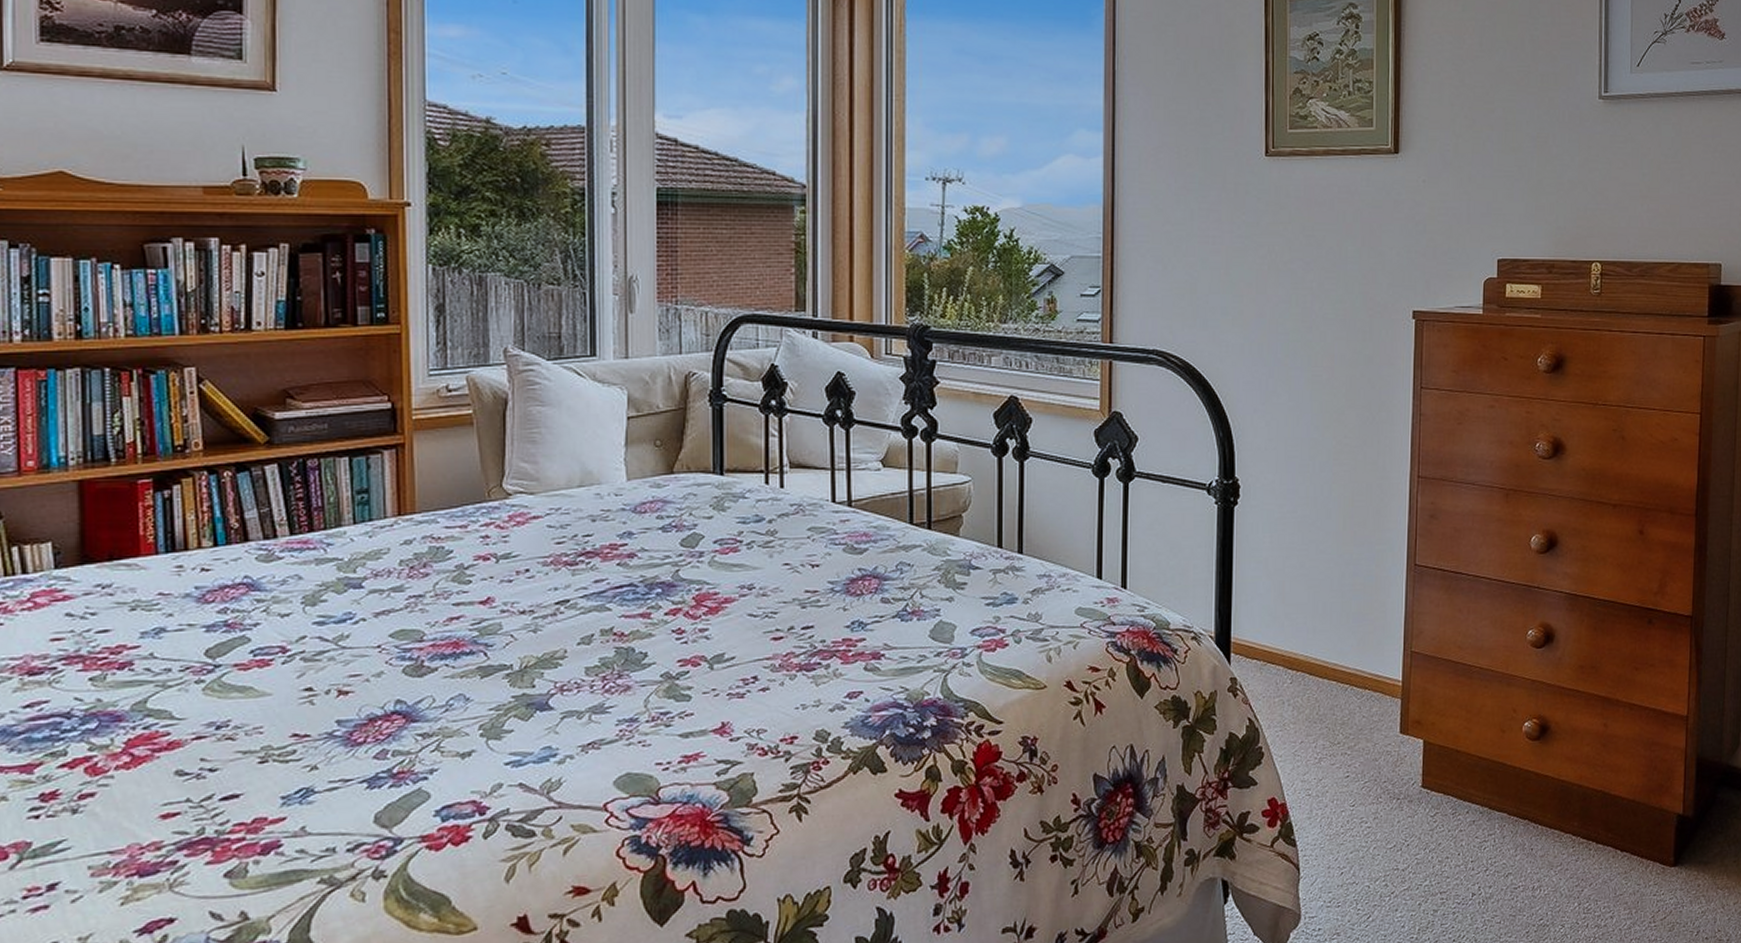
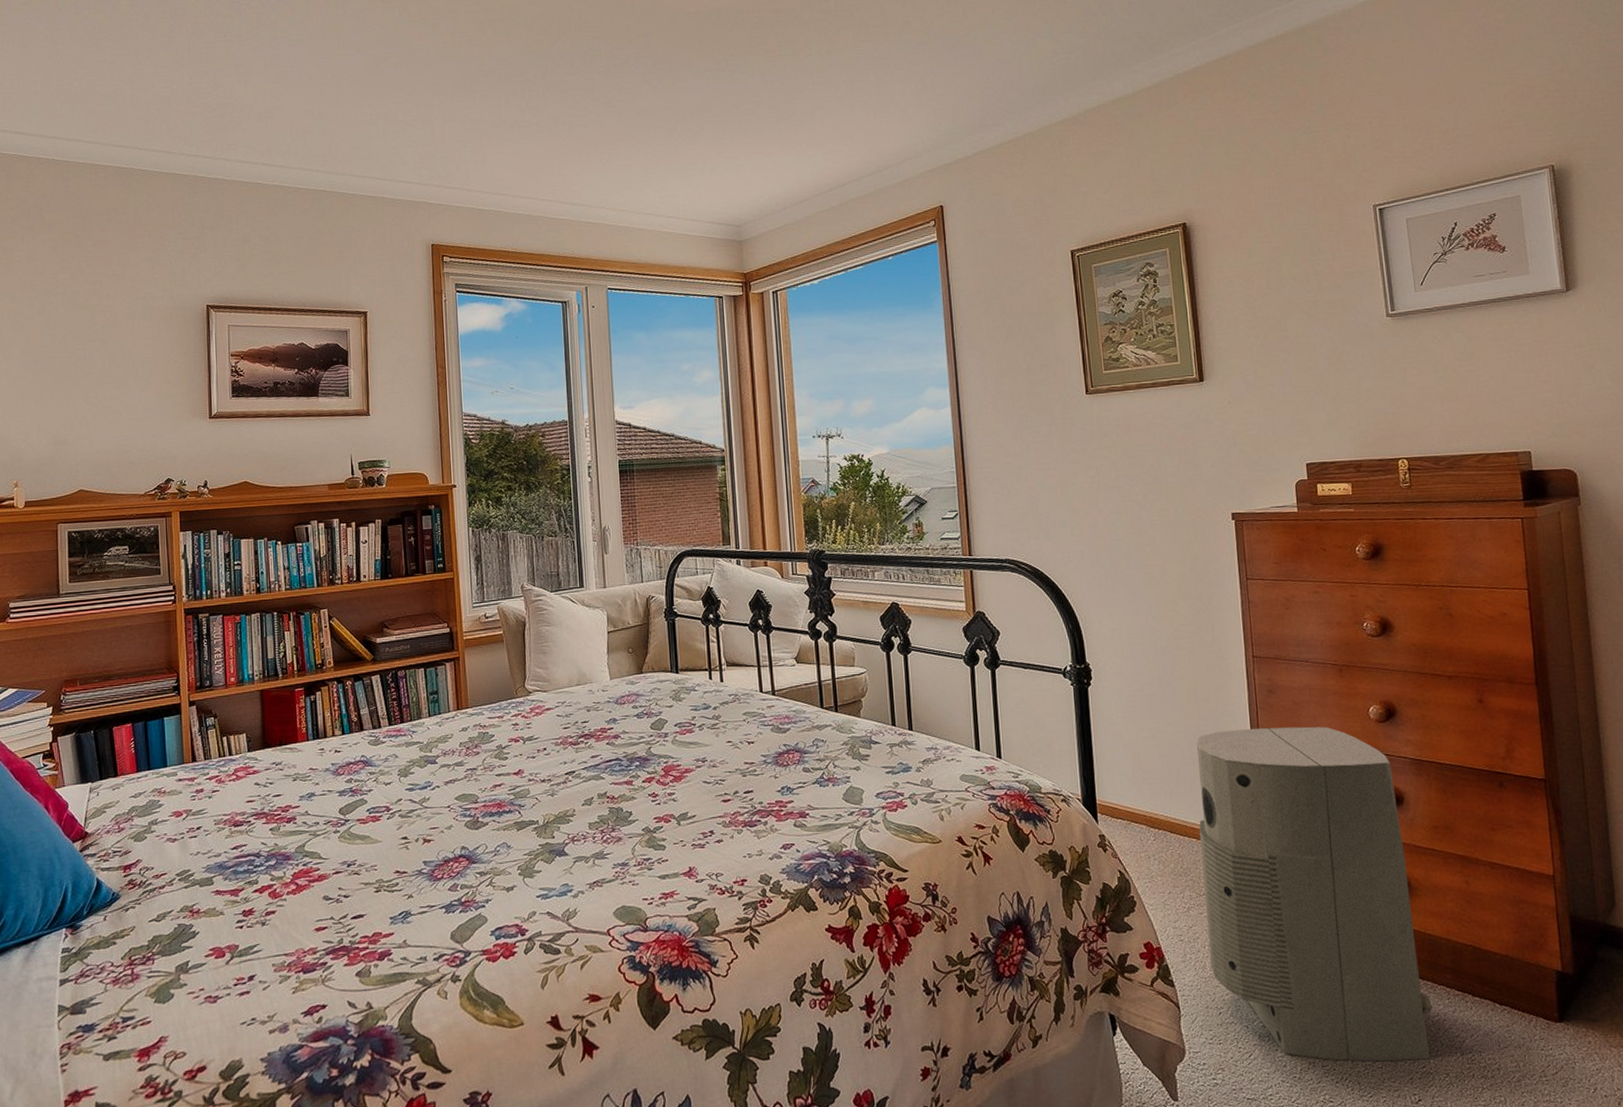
air purifier: none [1337,556,1557,918] -> present [1196,726,1433,1062]

